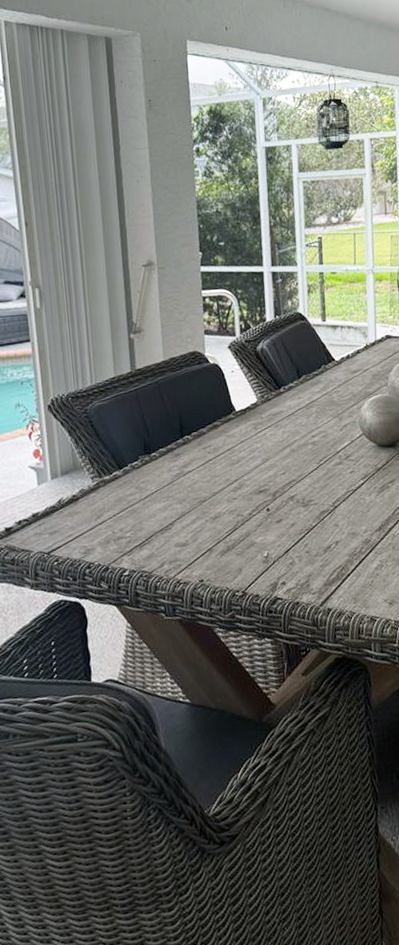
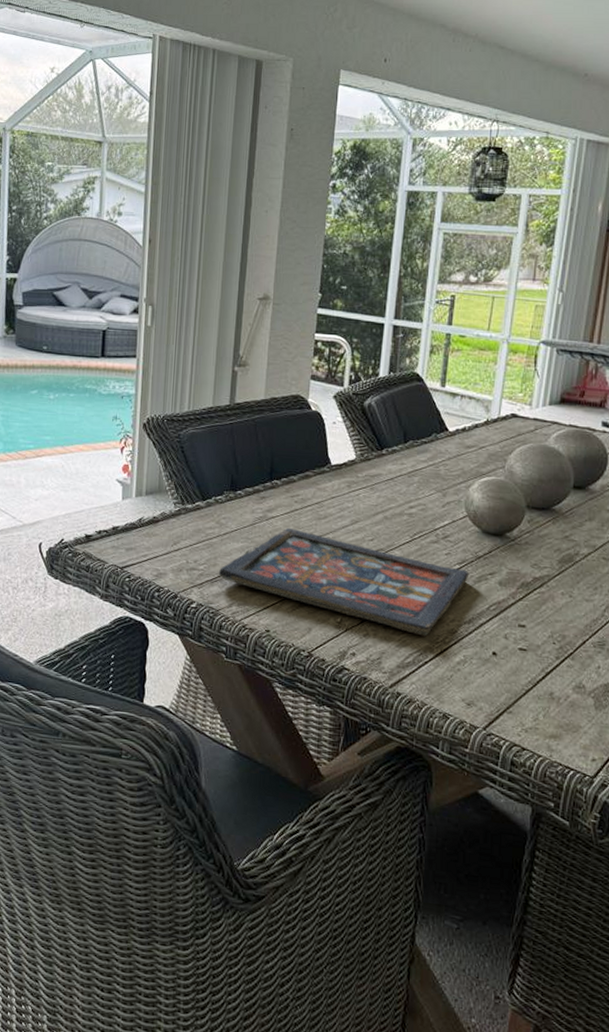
board game: none [146,478,373,552] -> present [219,527,470,637]

